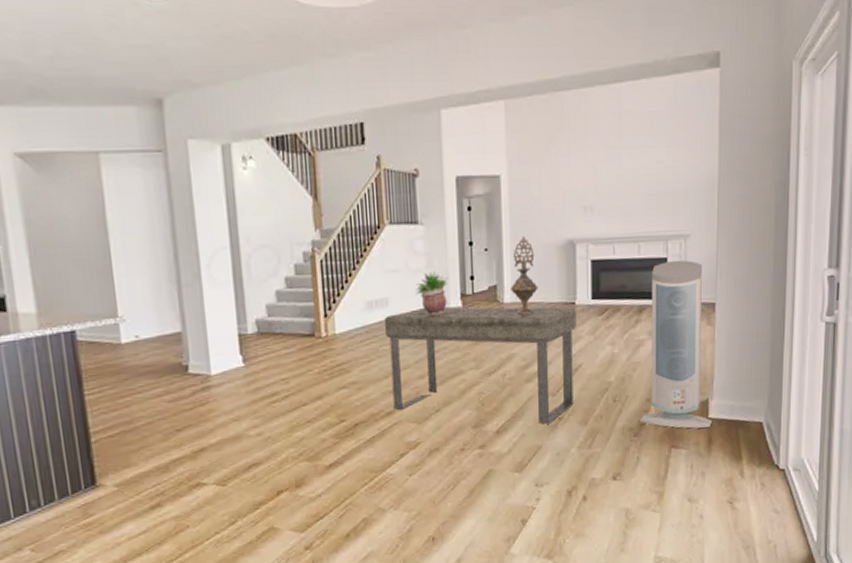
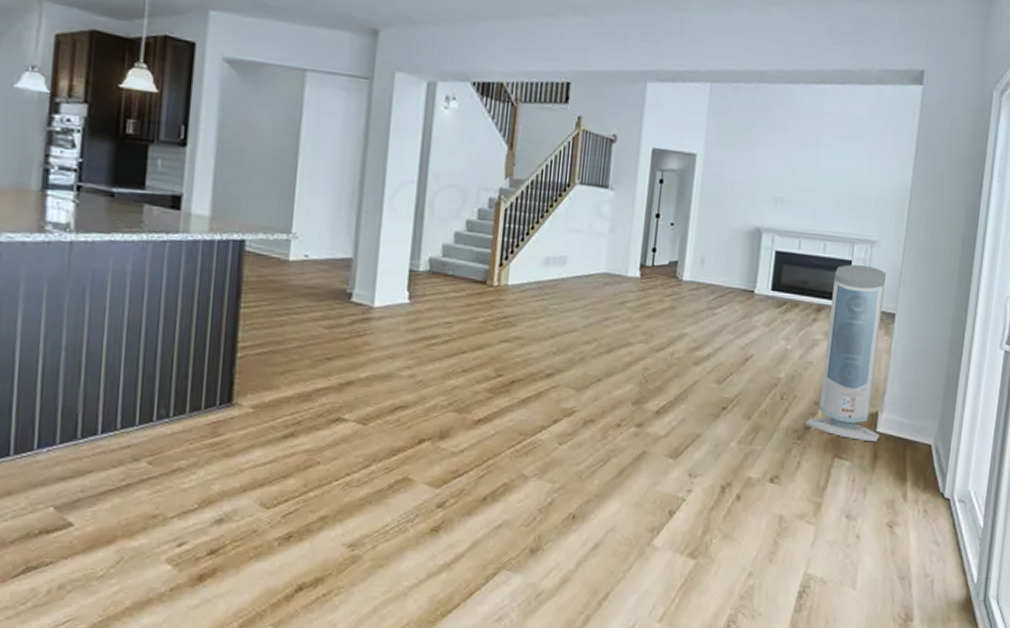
bench: present [383,307,576,425] -> none [554,272,754,412]
potted plant: present [416,272,449,316] -> none [595,237,631,282]
decorative urn: present [511,237,538,314] -> none [691,217,720,295]

